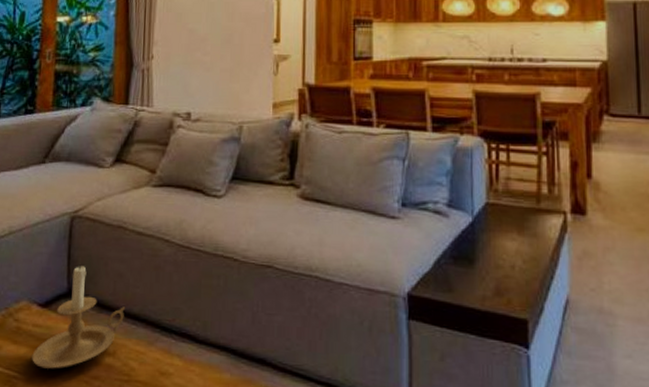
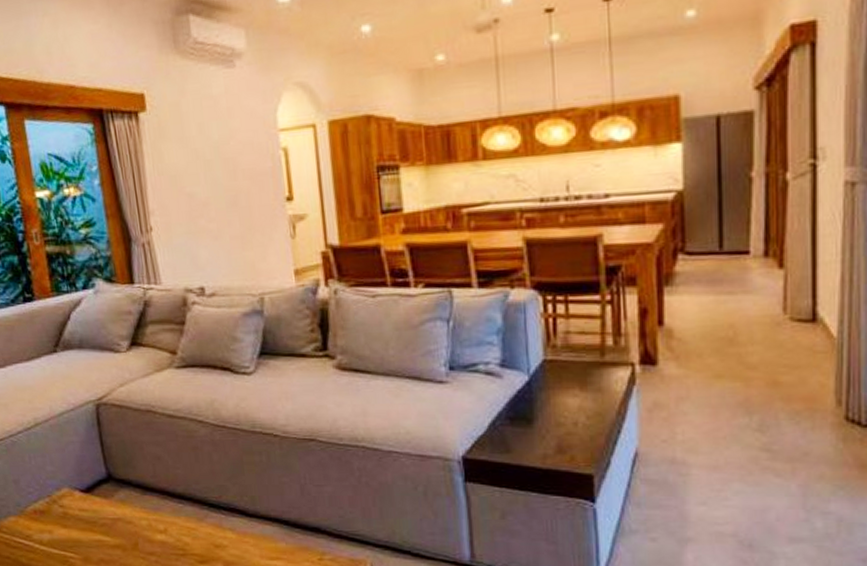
candle holder: present [32,264,126,369] -> none [84,450,170,548]

